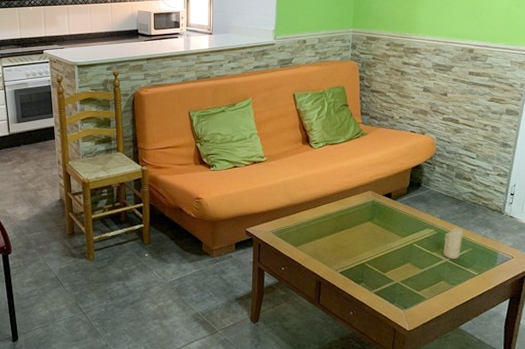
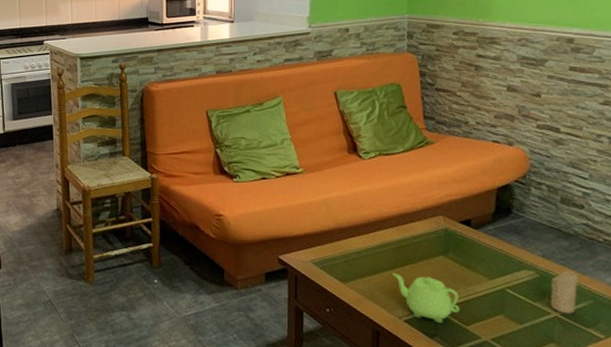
teapot: none [332,237,380,273] -> present [392,273,460,324]

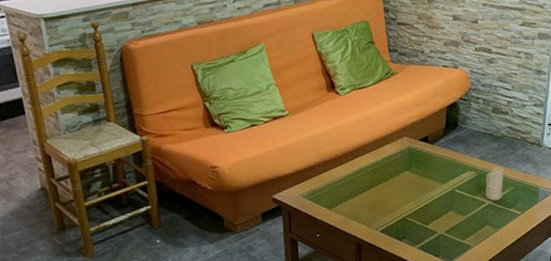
teapot: present [392,273,460,324] -> none [369,190,422,228]

